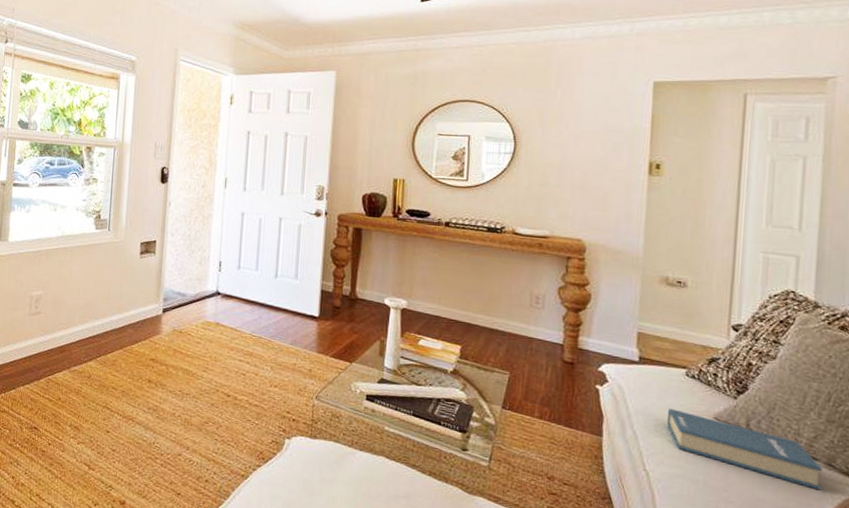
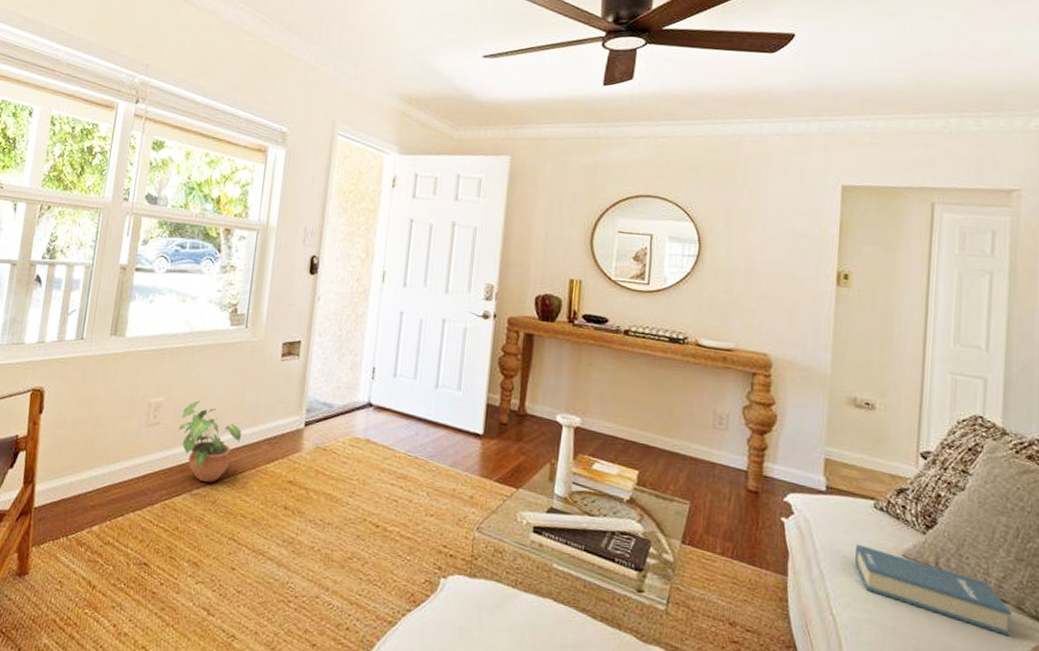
potted plant: none [56,293,110,361] -> present [178,400,242,483]

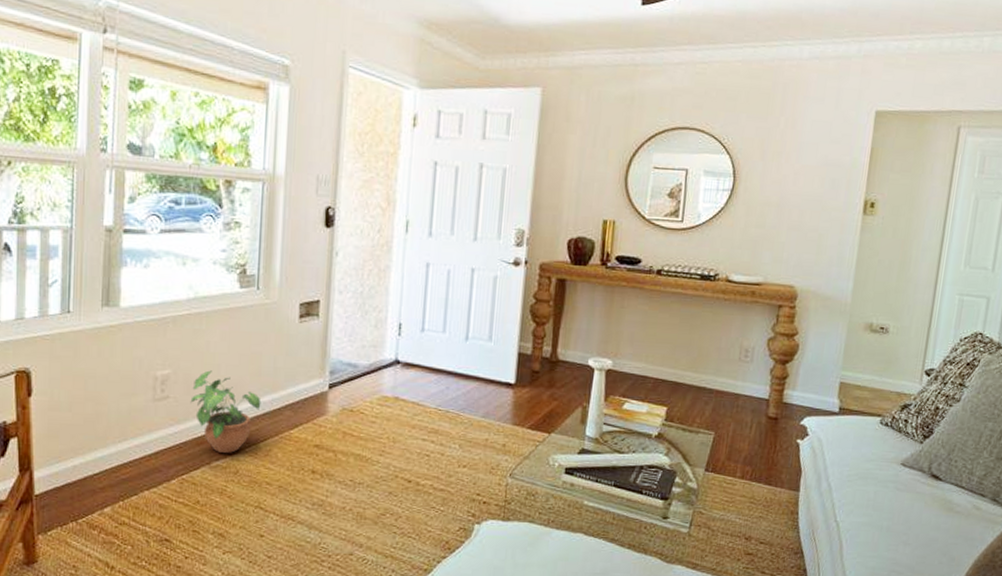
hardback book: present [854,544,1012,637] -> none [859,458,988,525]

